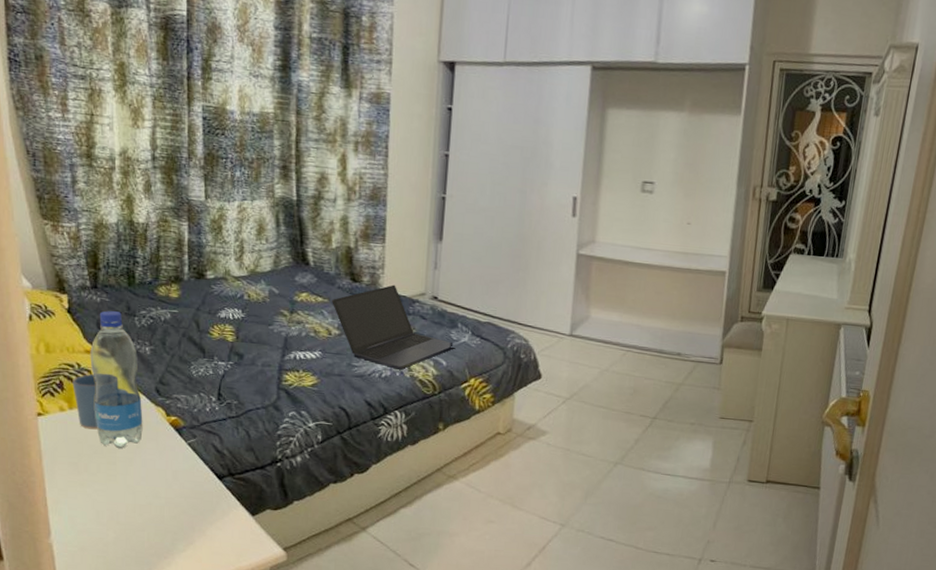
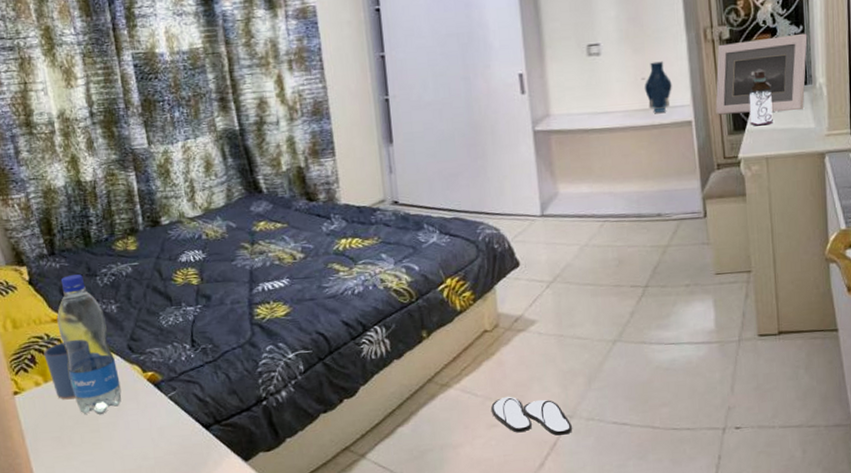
laptop: present [332,284,454,370] -> none [291,197,424,283]
slippers: none [491,497,563,541] -> present [491,396,572,436]
vase: none [687,209,715,259] -> present [644,61,672,113]
picture frame: none [748,205,848,281] -> present [715,33,808,115]
perfume bottle: none [779,234,806,289] -> present [748,68,773,126]

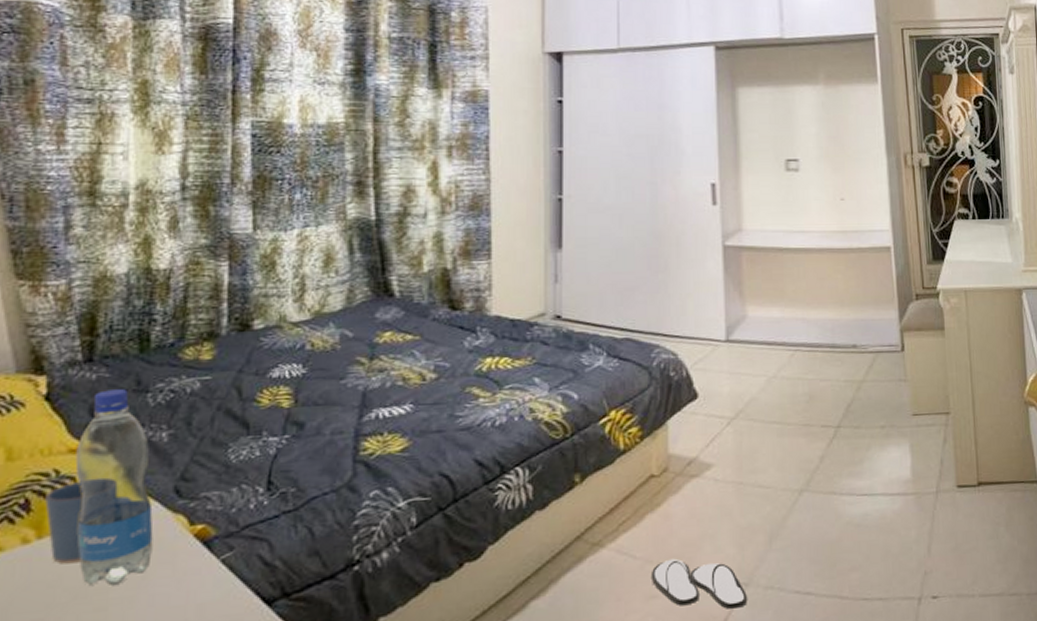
vase: present [644,61,672,113] -> none [842,183,871,236]
picture frame: present [715,33,808,115] -> none [914,167,1004,244]
perfume bottle: present [748,68,773,126] -> none [947,198,972,257]

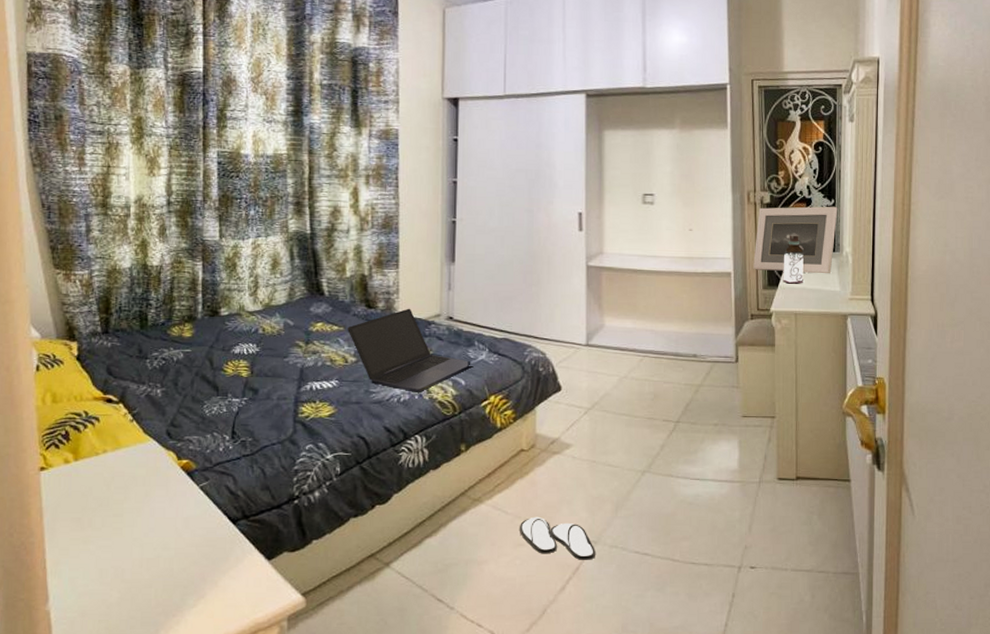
mug: present [45,481,84,564] -> none [79,421,105,480]
bottle: present [75,389,154,585] -> none [98,355,153,498]
laptop: none [425,307,587,413] -> present [347,308,472,392]
picture frame: none [914,167,1004,244] -> present [752,206,838,274]
perfume bottle: none [947,198,972,257] -> present [783,233,805,284]

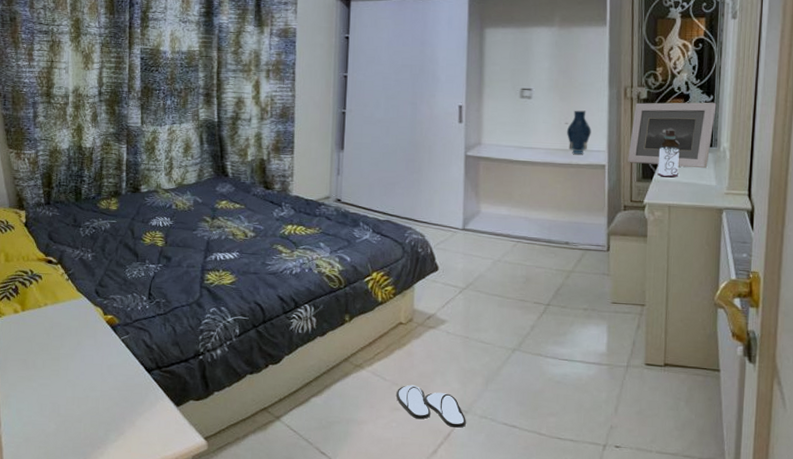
laptop: present [347,308,472,392] -> none [248,190,357,267]
vase: none [690,216,716,262] -> present [566,110,591,154]

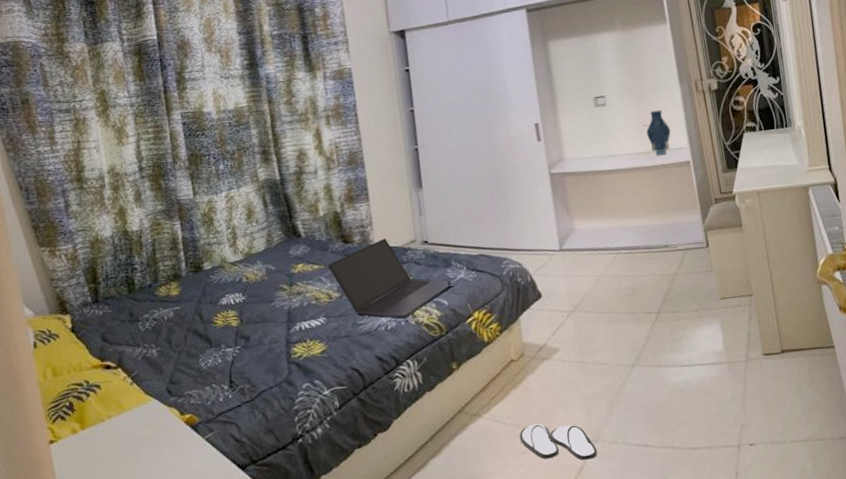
laptop: none [248,190,357,267] -> present [327,238,453,319]
picture frame: present [627,102,717,169] -> none [708,83,787,156]
perfume bottle: present [657,127,681,178] -> none [737,114,761,164]

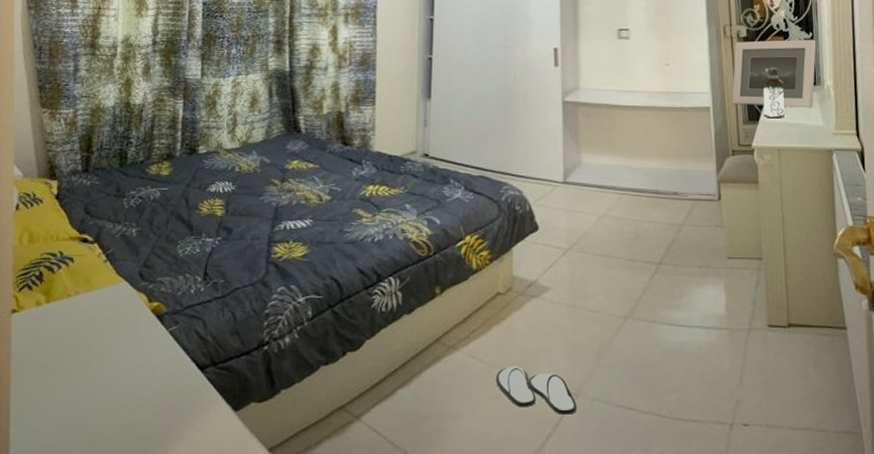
laptop: present [327,238,453,319] -> none [323,145,448,232]
vase: present [646,110,671,155] -> none [667,50,693,97]
picture frame: none [708,83,787,156] -> present [731,39,817,108]
perfume bottle: none [737,114,761,164] -> present [763,66,785,119]

